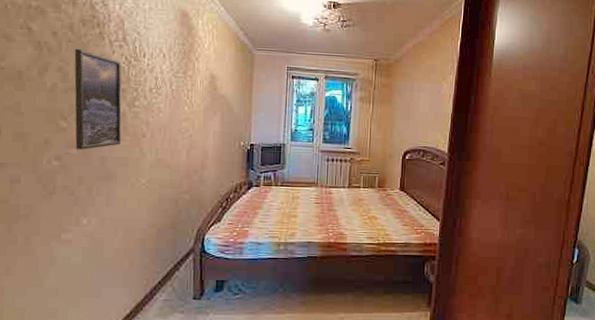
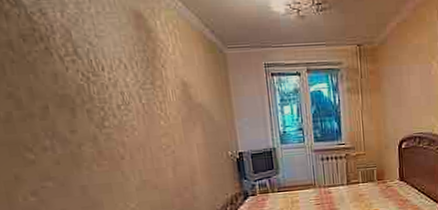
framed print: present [74,48,122,150] -> none [21,69,99,182]

